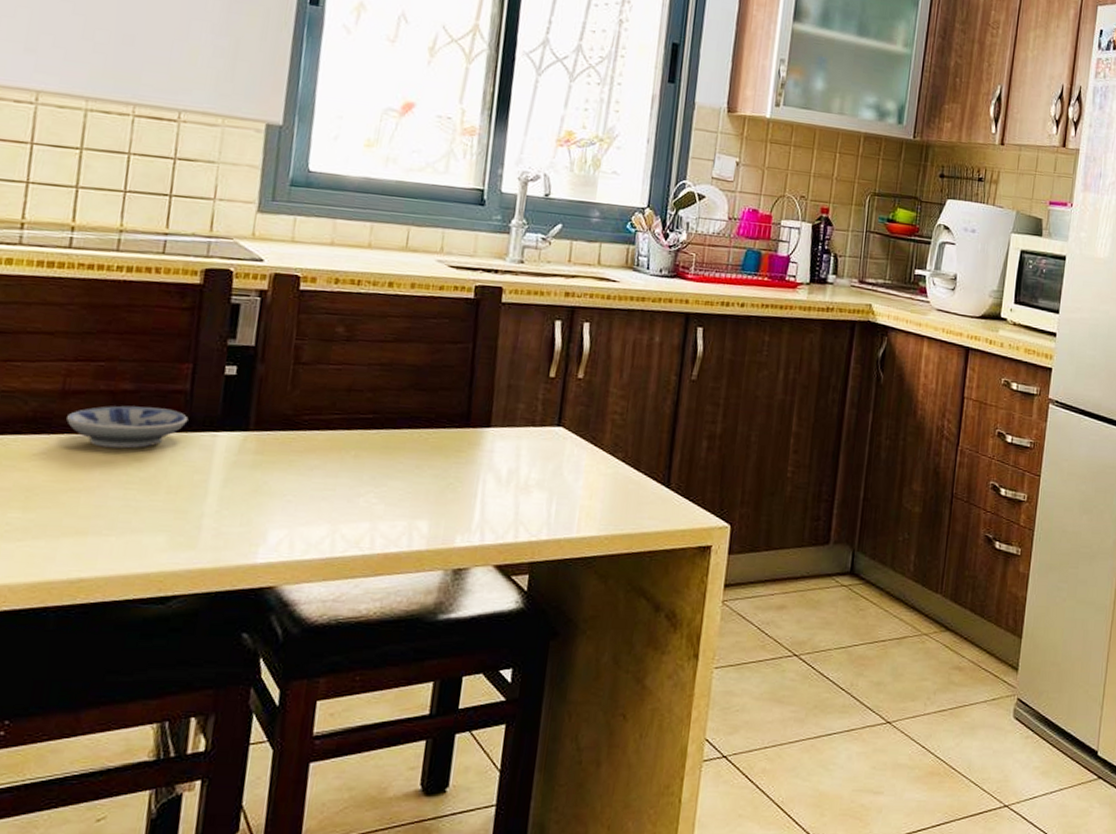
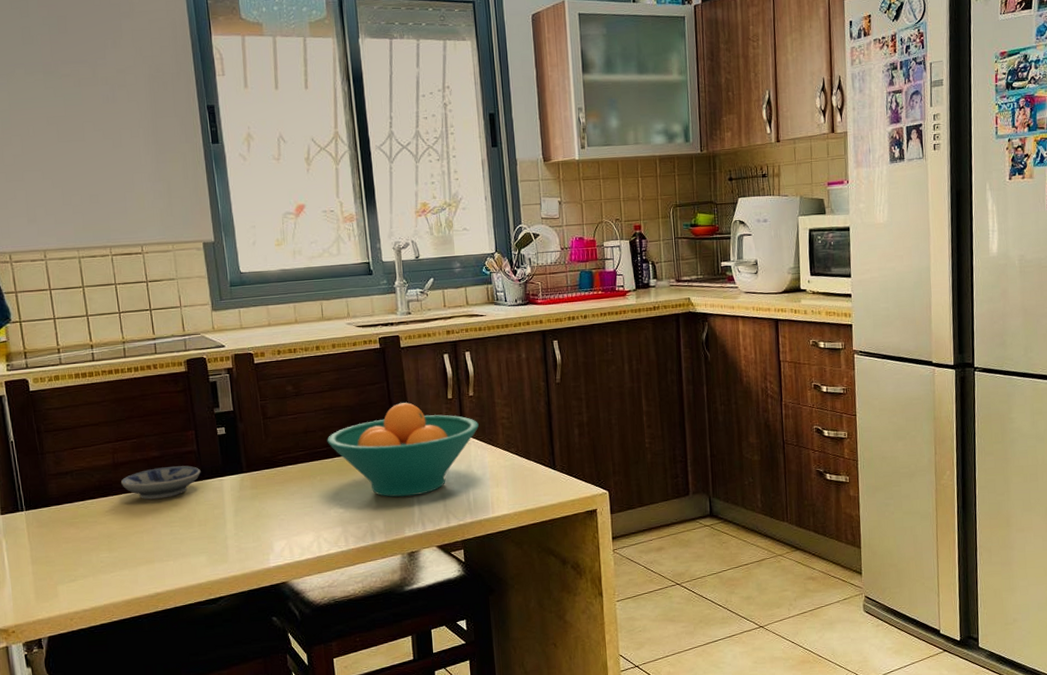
fruit bowl: none [375,372,582,496] -> present [327,402,479,498]

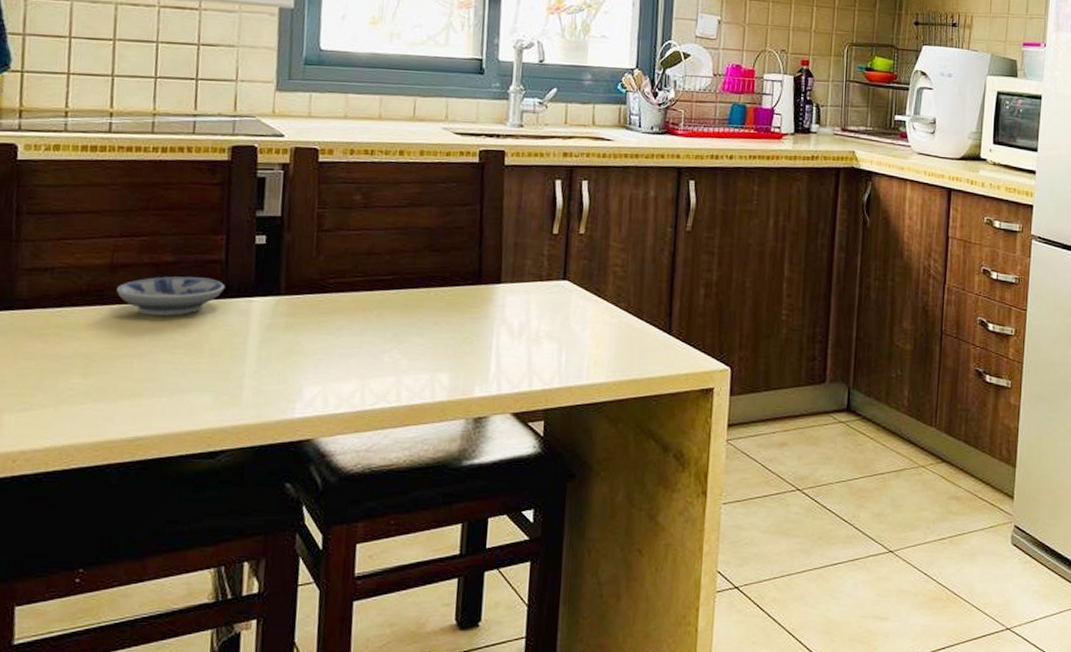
fruit bowl: present [327,402,479,498] -> none [394,232,586,348]

